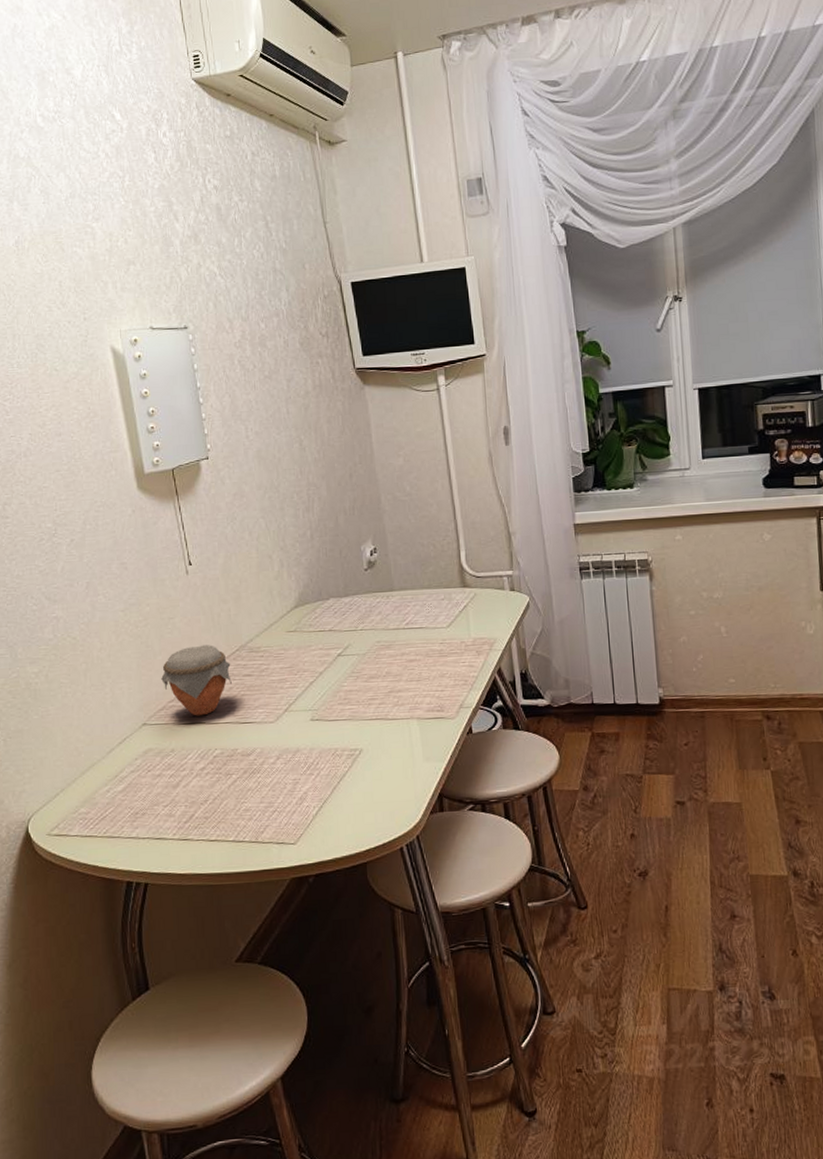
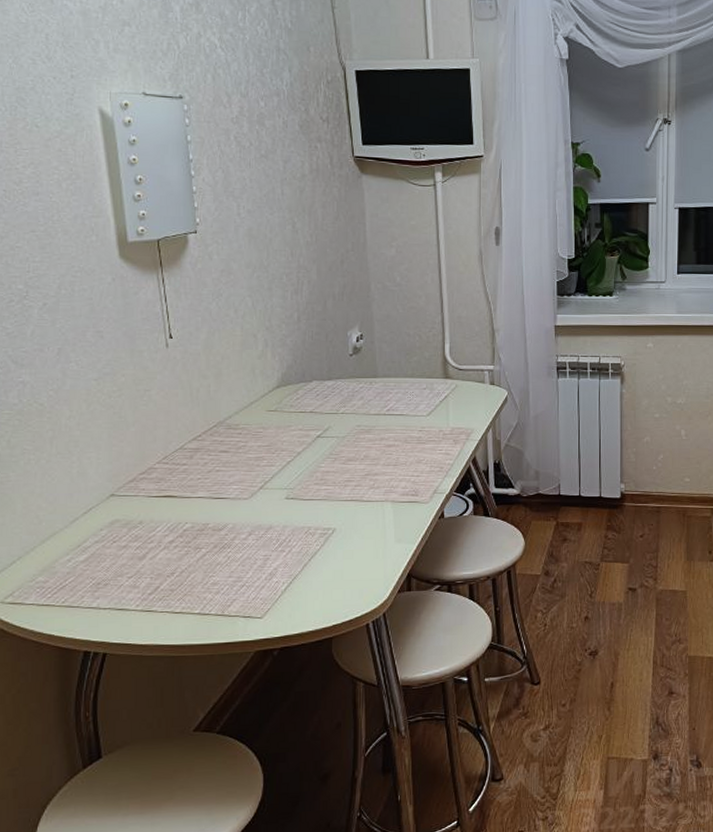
jar: present [161,645,232,716] -> none [133,419,207,490]

